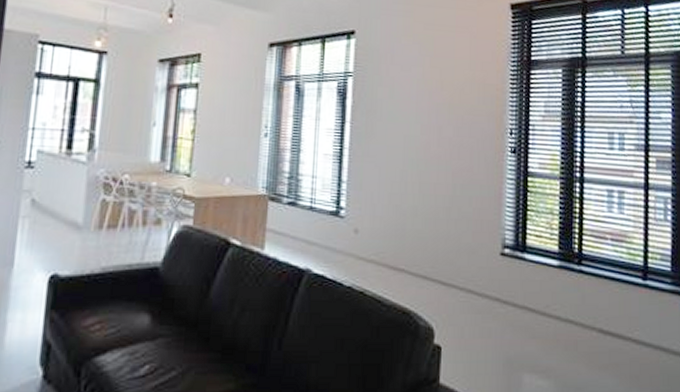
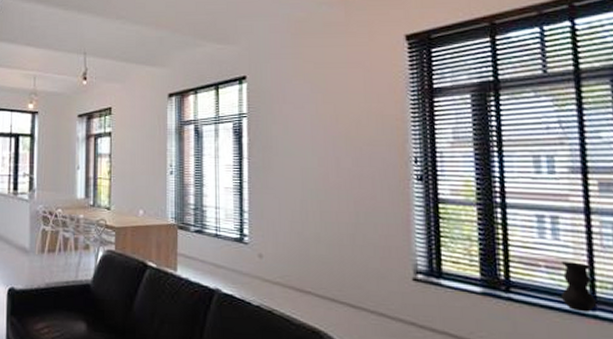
vase: none [621,234,648,282] -> present [560,262,598,312]

